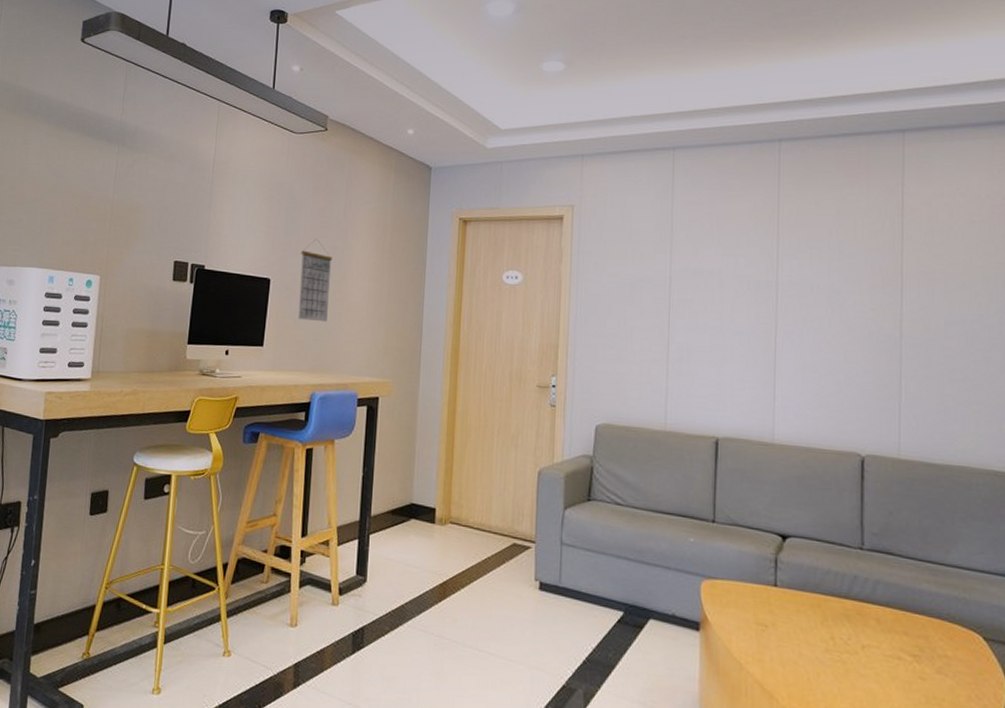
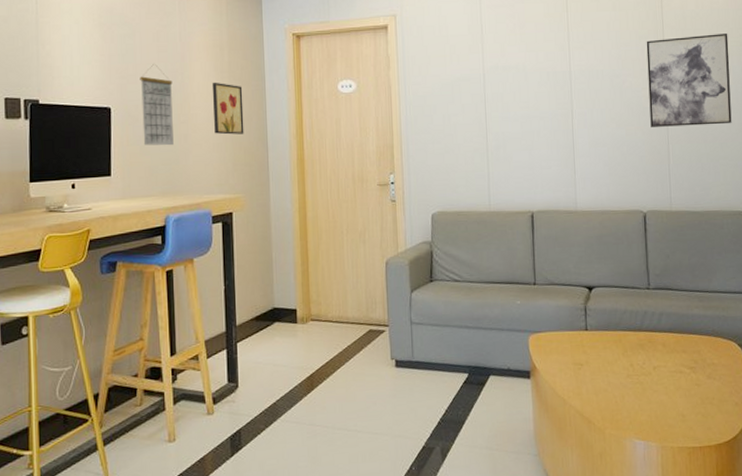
wall art: none [369,261,402,318] -> present [211,82,244,135]
wall art: none [878,252,992,362] -> present [646,34,732,127]

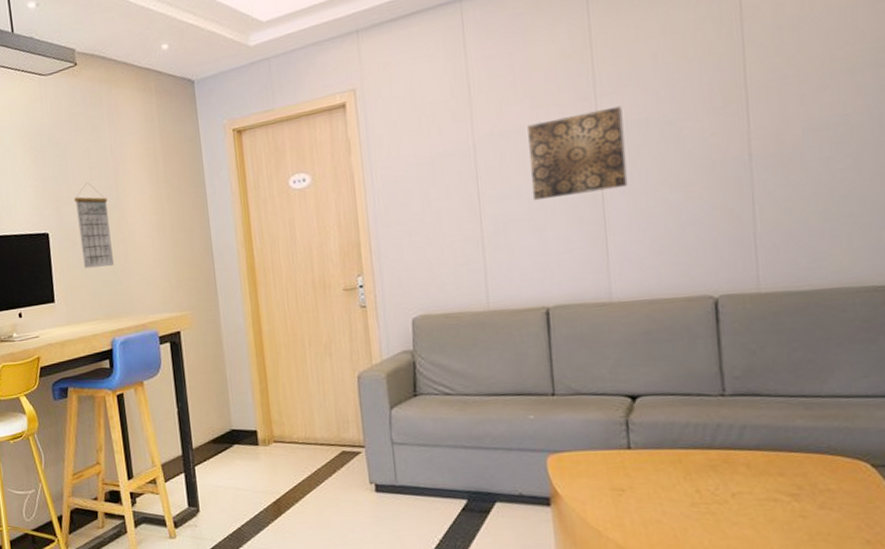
wall art: present [211,82,244,135] -> none [148,194,187,250]
wall art: none [522,58,589,125] -> present [528,105,628,201]
wall art: present [646,34,732,127] -> none [716,39,863,185]

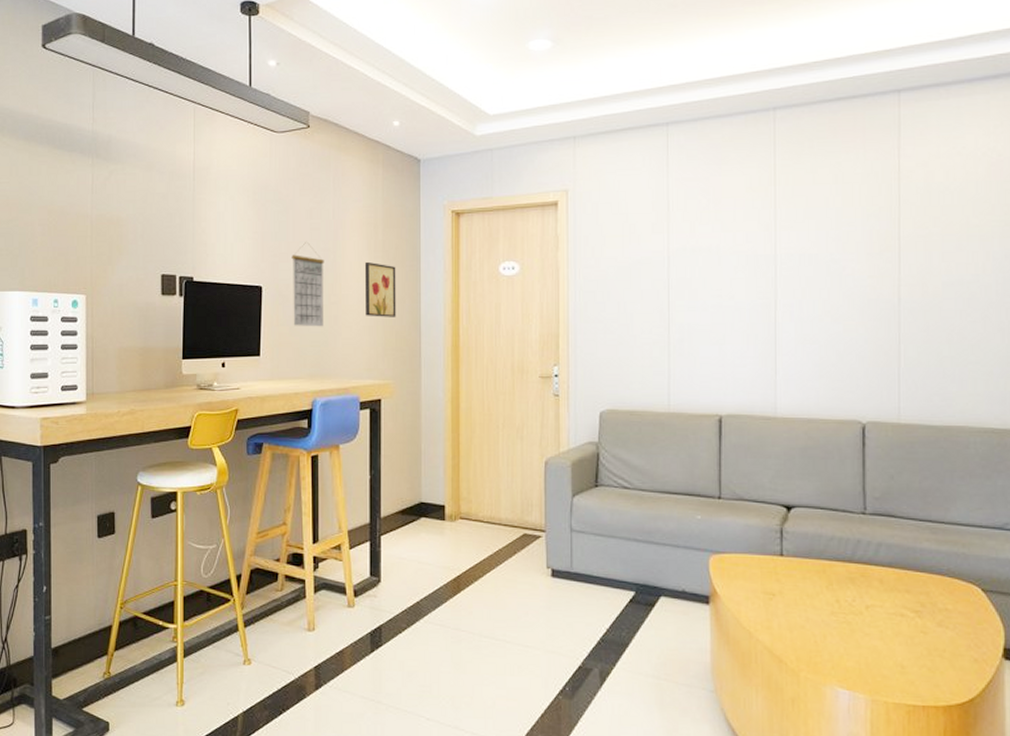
wall art: none [148,194,187,250] -> present [364,261,396,317]
wall art: present [528,105,628,201] -> none [715,240,797,316]

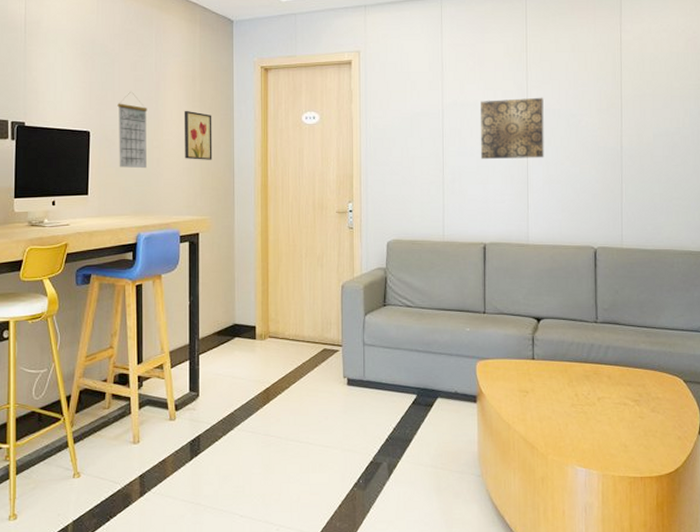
wall art: none [715,240,797,316] -> present [480,97,544,160]

